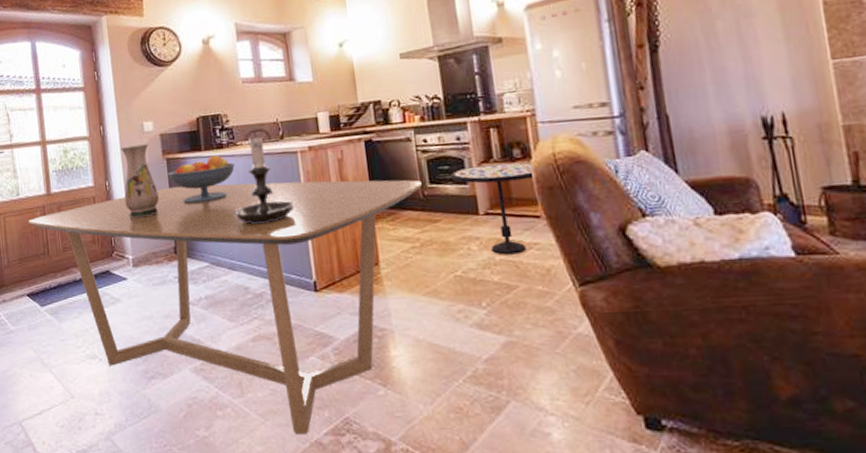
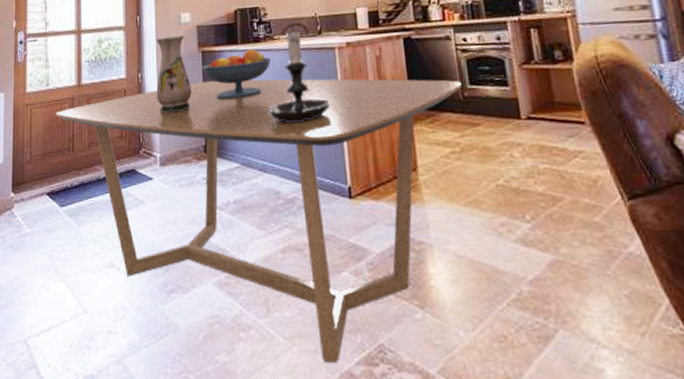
side table: present [451,162,532,255] -> none [491,65,575,164]

